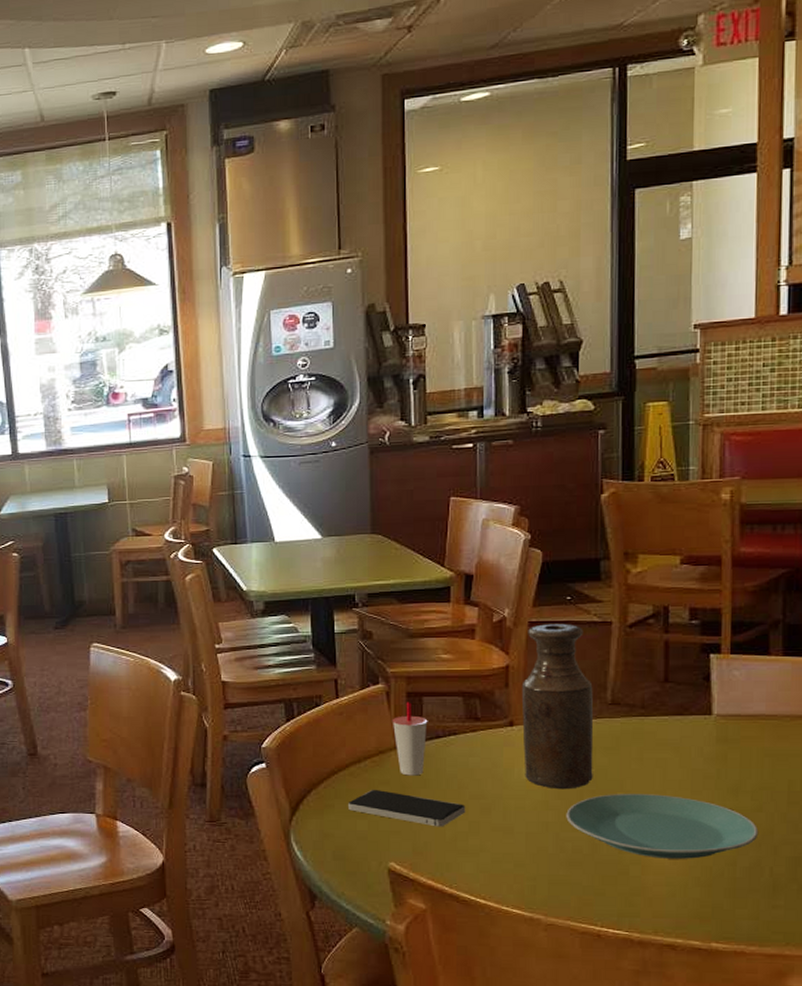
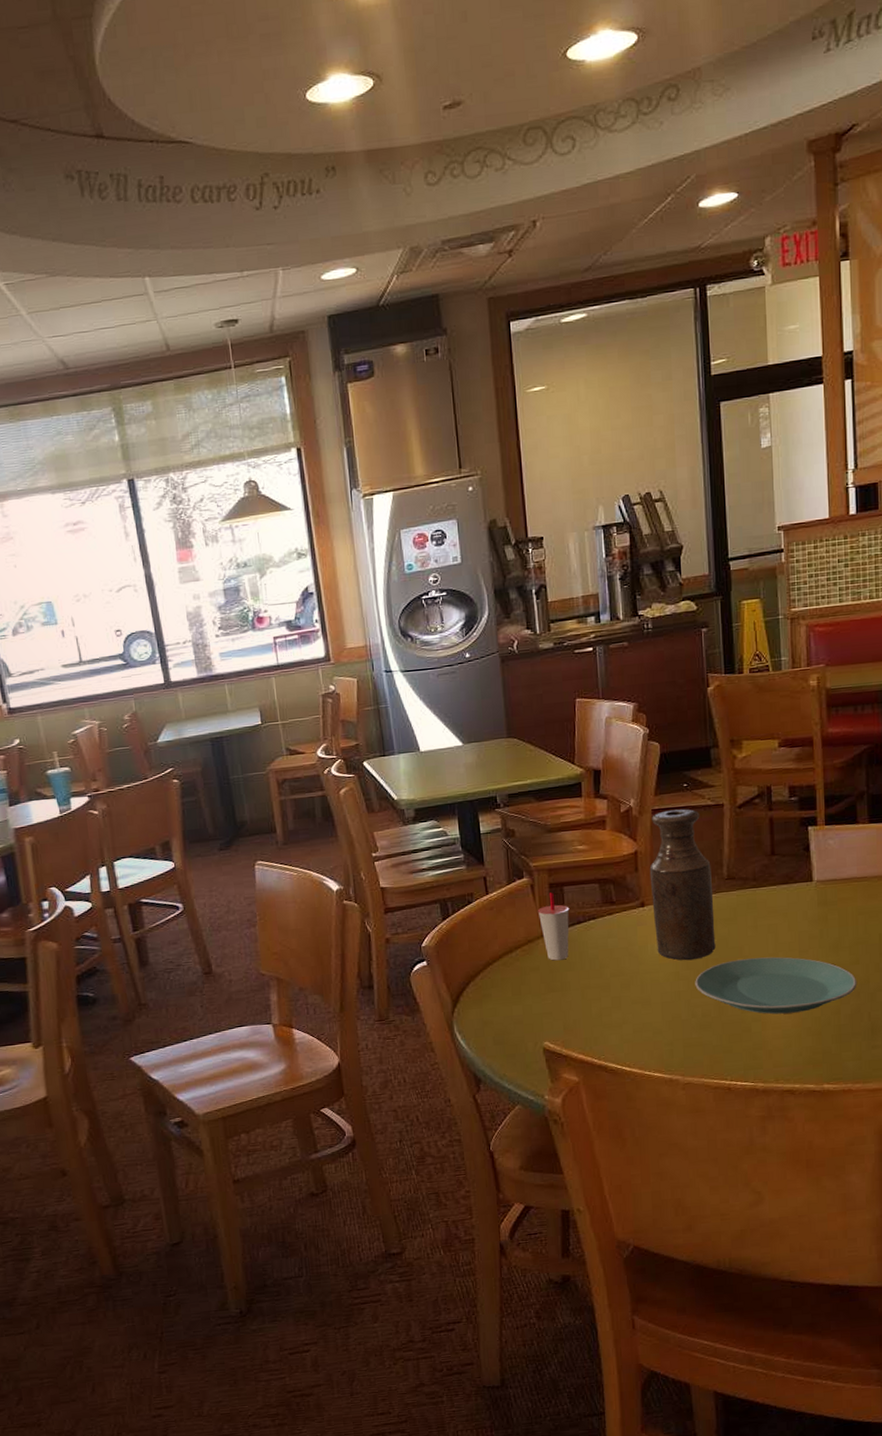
smartphone: present [348,789,466,827] -> none [504,975,608,1006]

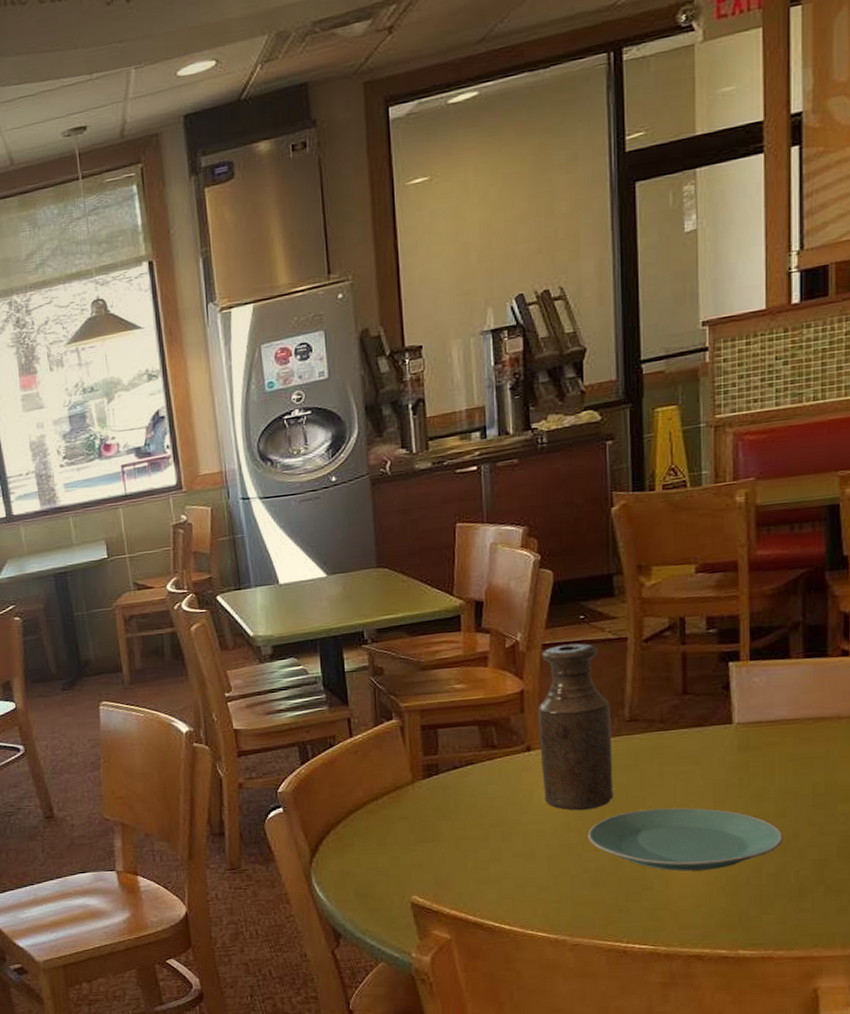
cup: present [537,892,570,961] -> none [407,735,444,809]

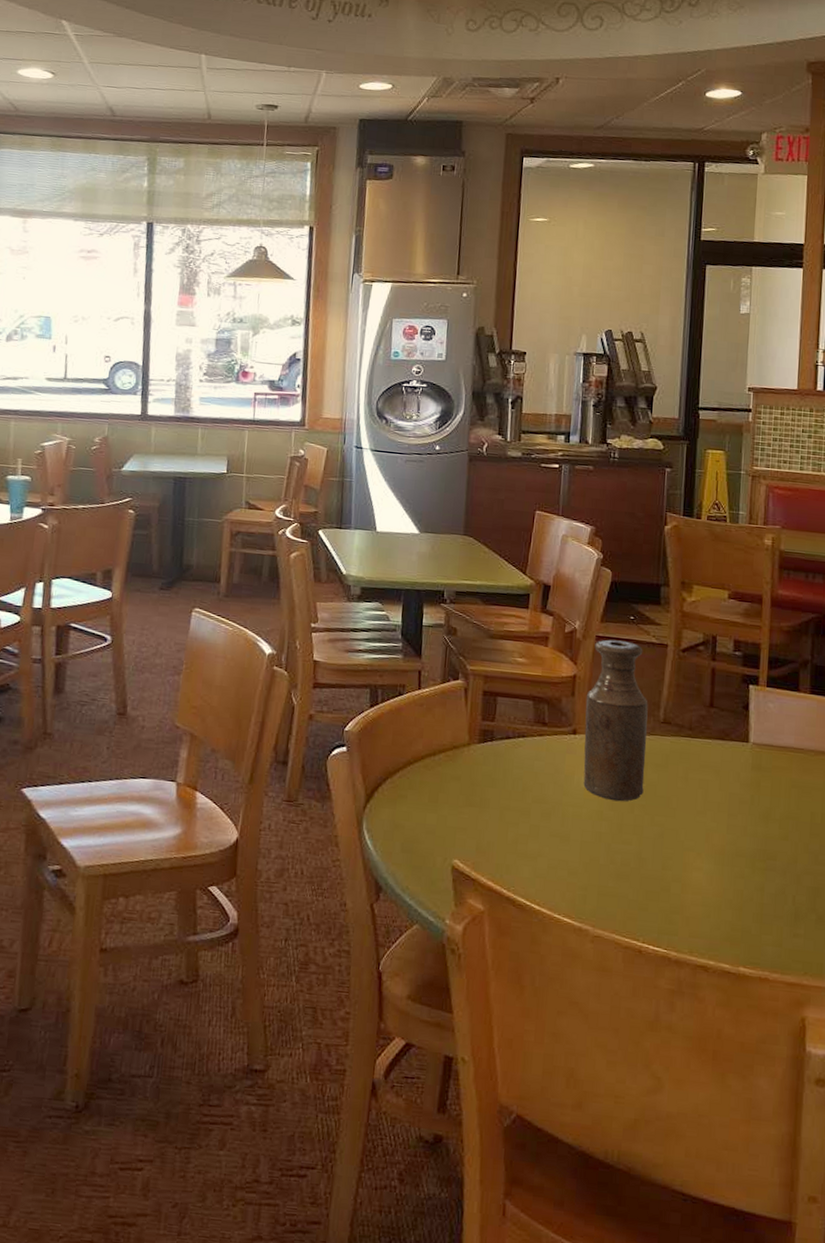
plate: present [588,807,784,872] -> none [617,810,785,881]

